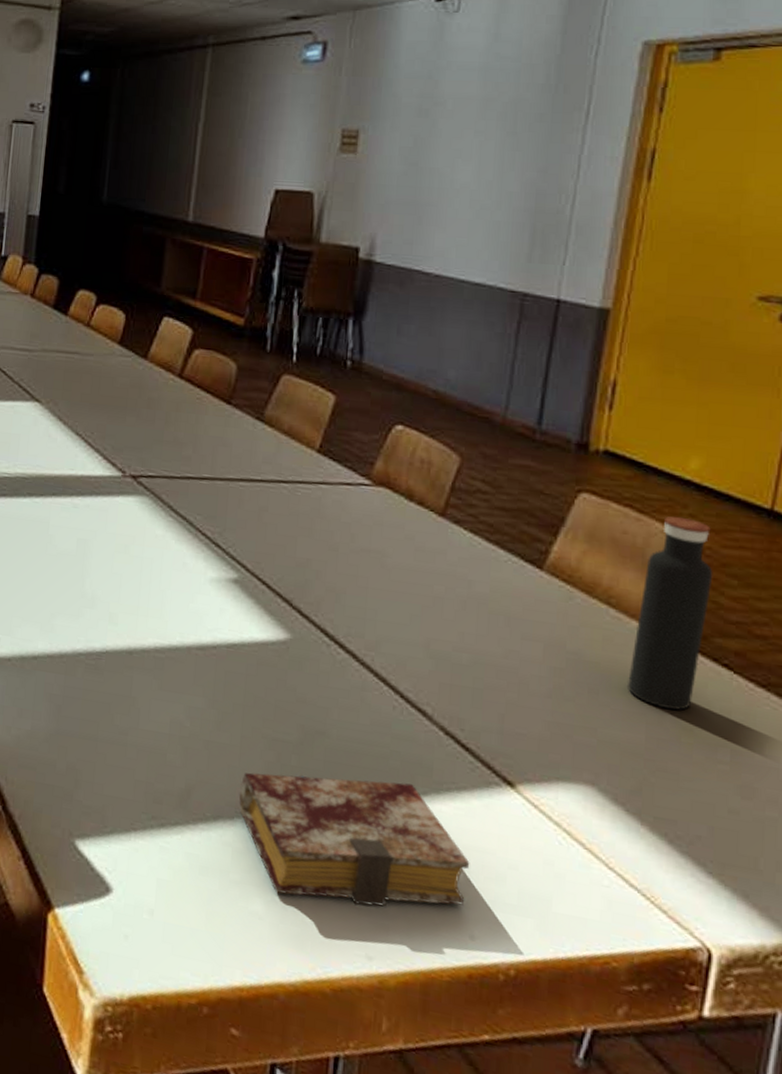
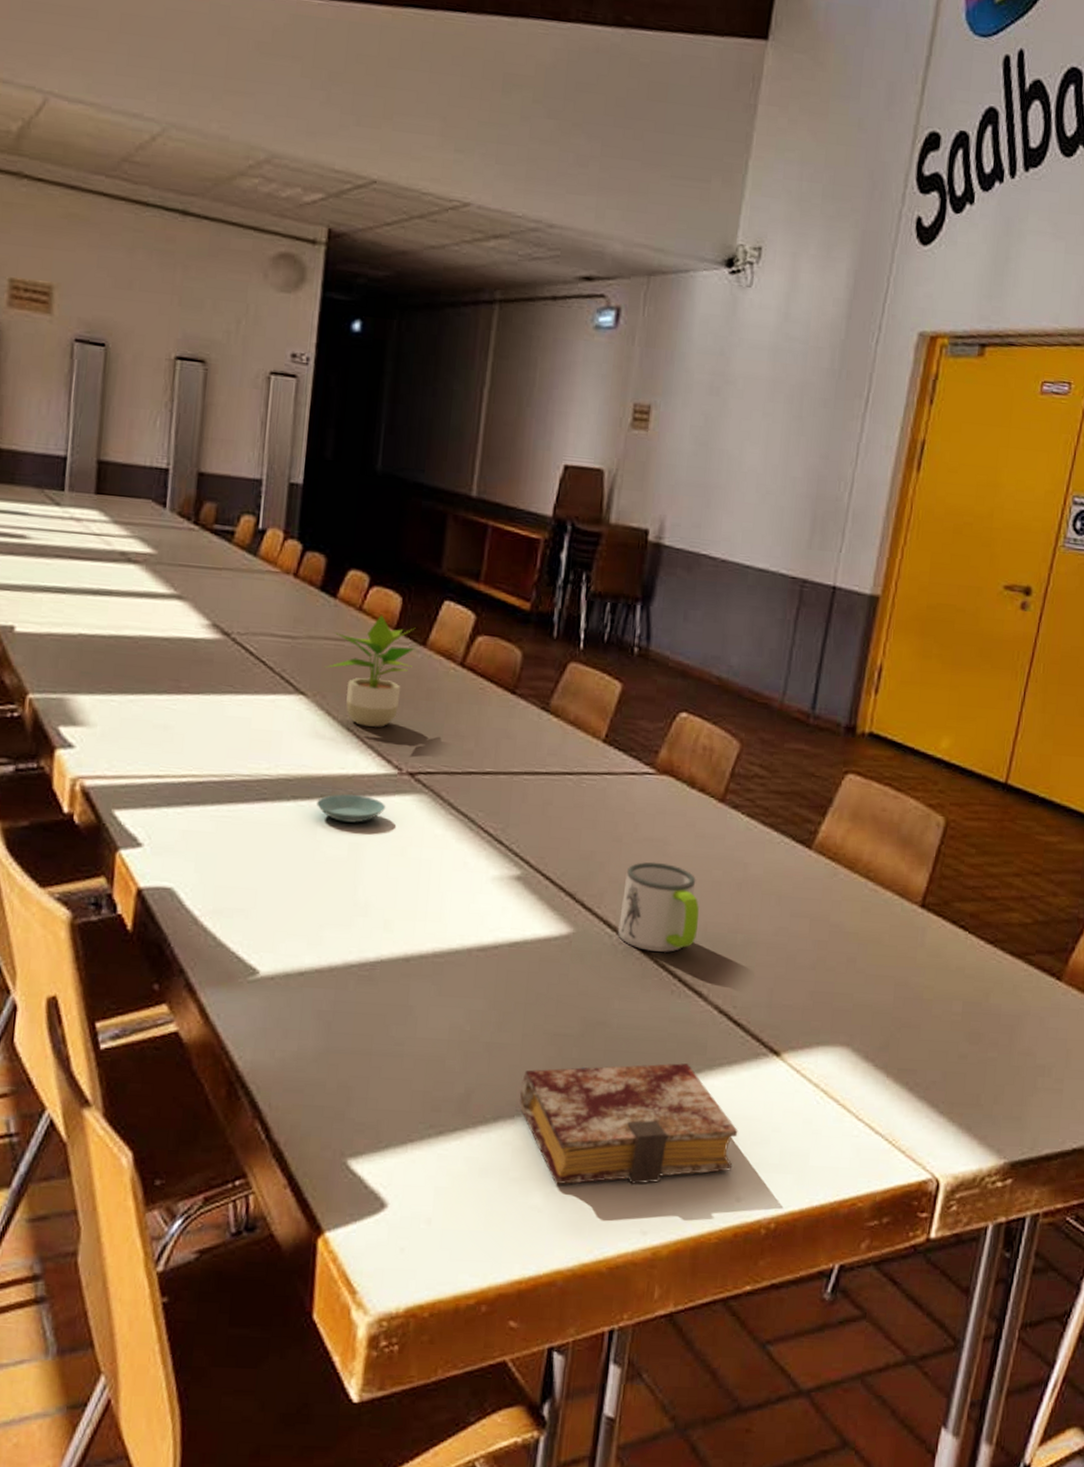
saucer: none [49,493,111,521] -> present [317,794,386,823]
potted plant: none [57,329,138,433] -> present [325,614,416,727]
mug: none [335,573,421,667] -> present [617,862,700,952]
water bottle: present [628,516,713,710] -> none [881,792,956,971]

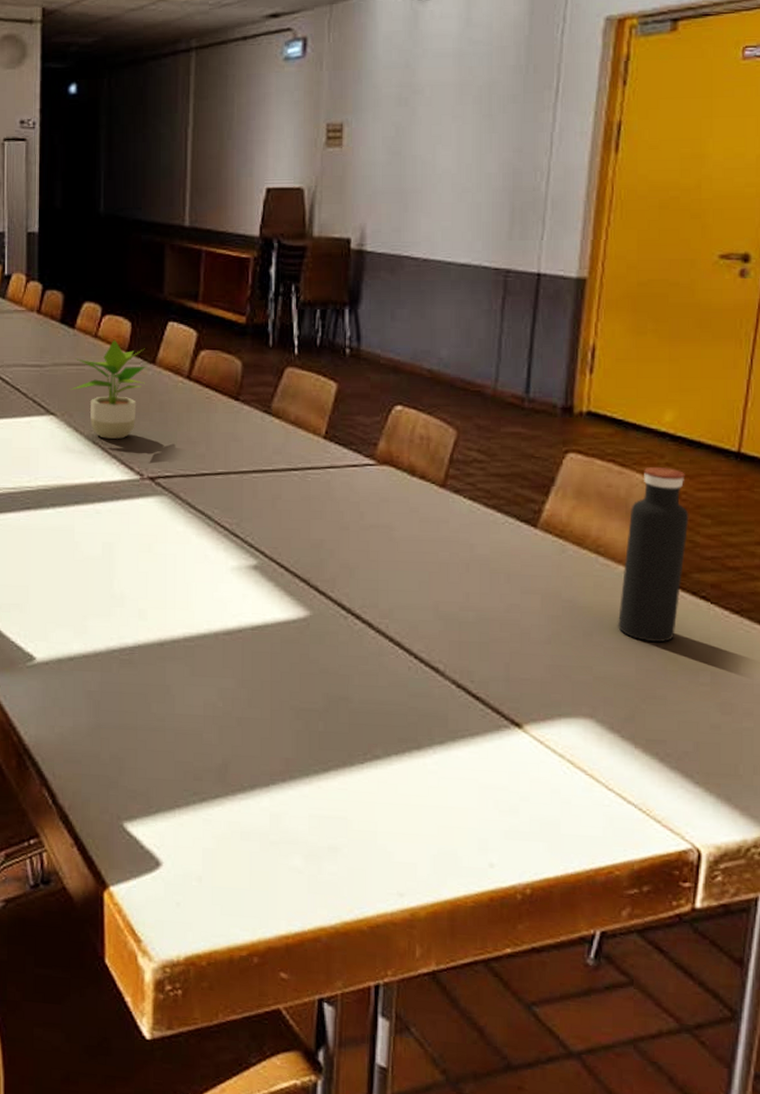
saucer: present [317,794,386,823] -> none [72,500,132,525]
book: present [520,1063,738,1185] -> none [273,735,486,849]
mug: present [617,862,700,952] -> none [351,547,430,631]
water bottle: none [881,792,956,971] -> present [618,466,689,643]

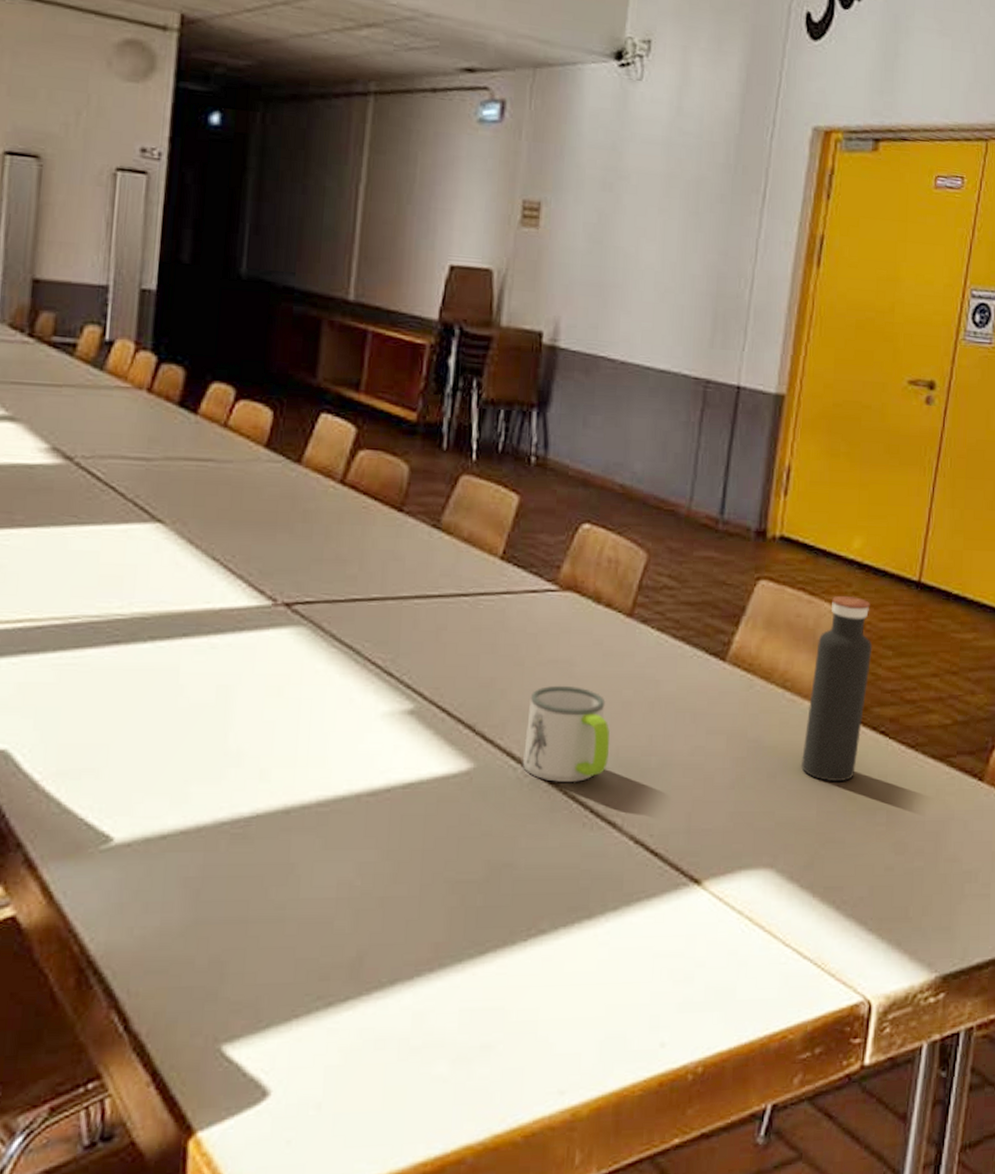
potted plant: present [70,339,145,439] -> none [186,430,289,555]
mug: none [351,547,430,631] -> present [522,685,610,782]

